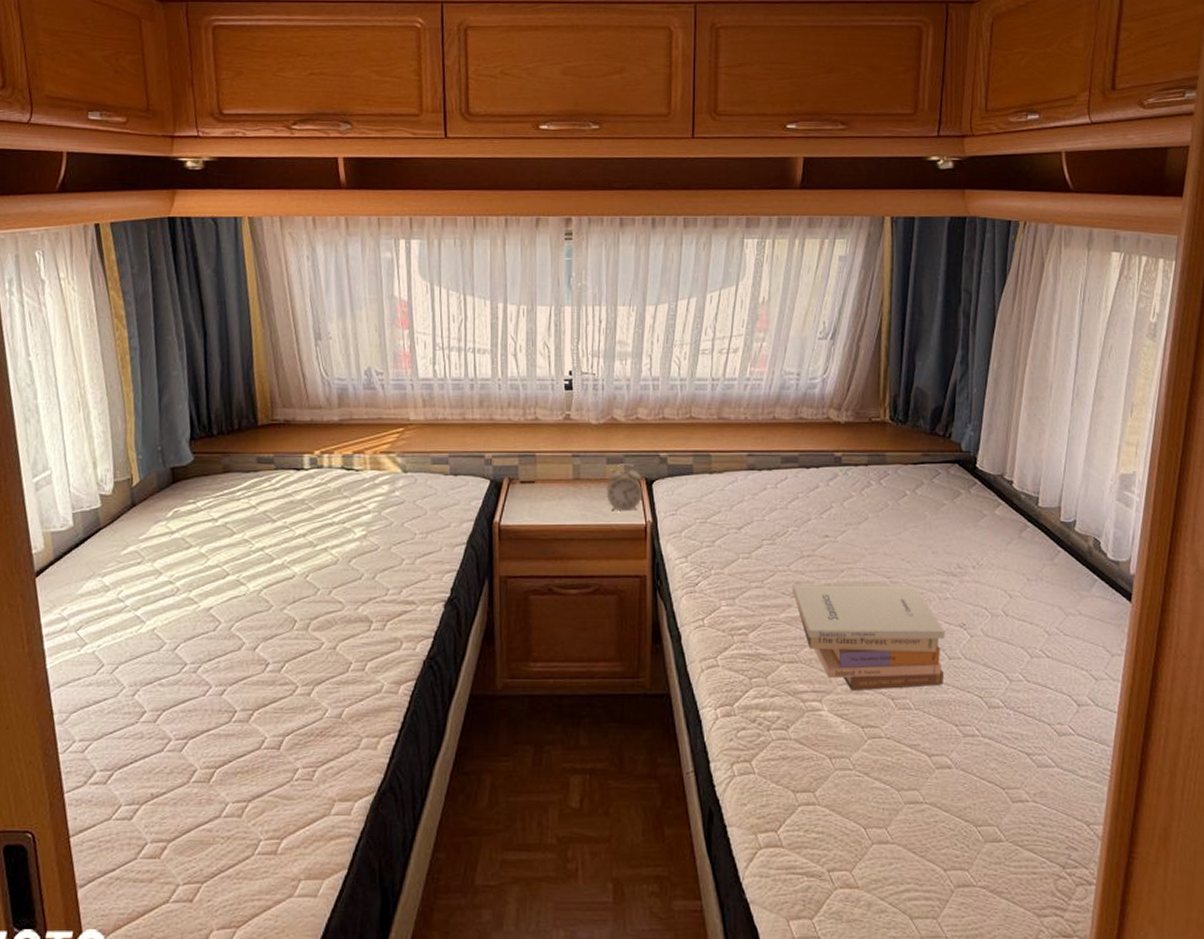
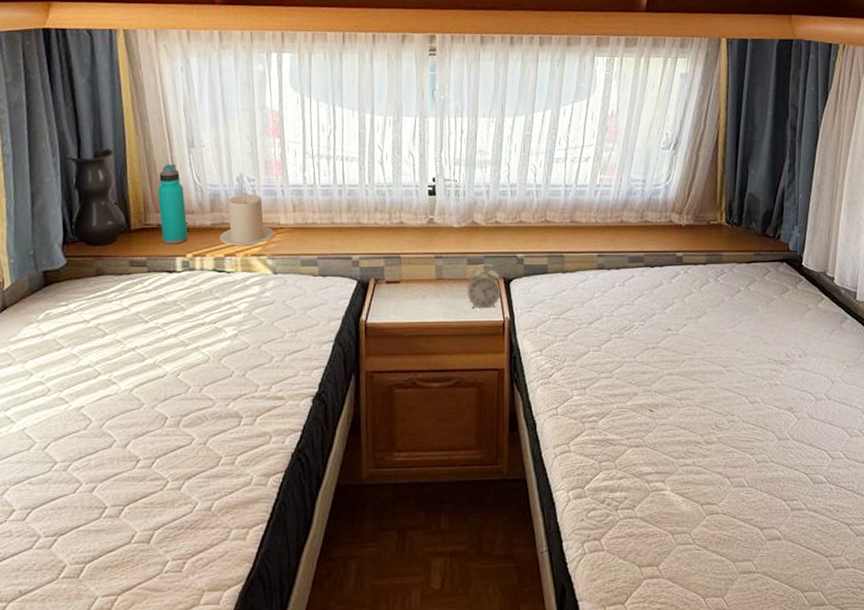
vase: none [193,341,252,443] -> present [67,149,125,247]
water bottle: none [284,357,316,441] -> present [157,164,189,245]
candle: none [347,389,405,443] -> present [219,195,275,246]
books: present [791,585,945,690] -> none [637,374,775,471]

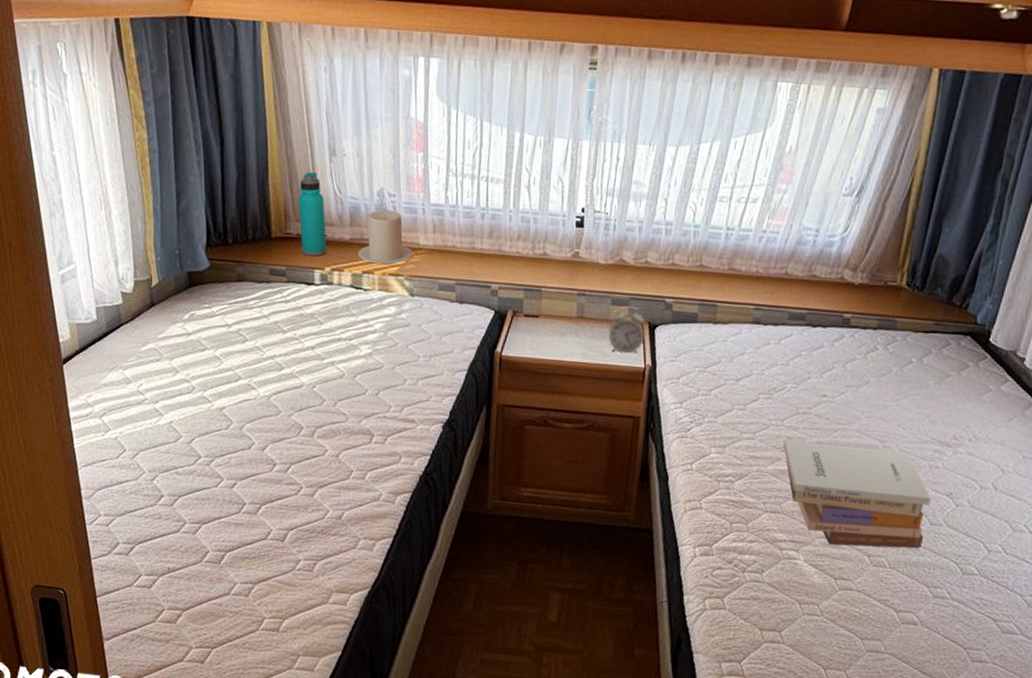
vase: present [67,149,125,247] -> none [211,150,266,252]
books: none [637,374,775,471] -> present [782,439,931,548]

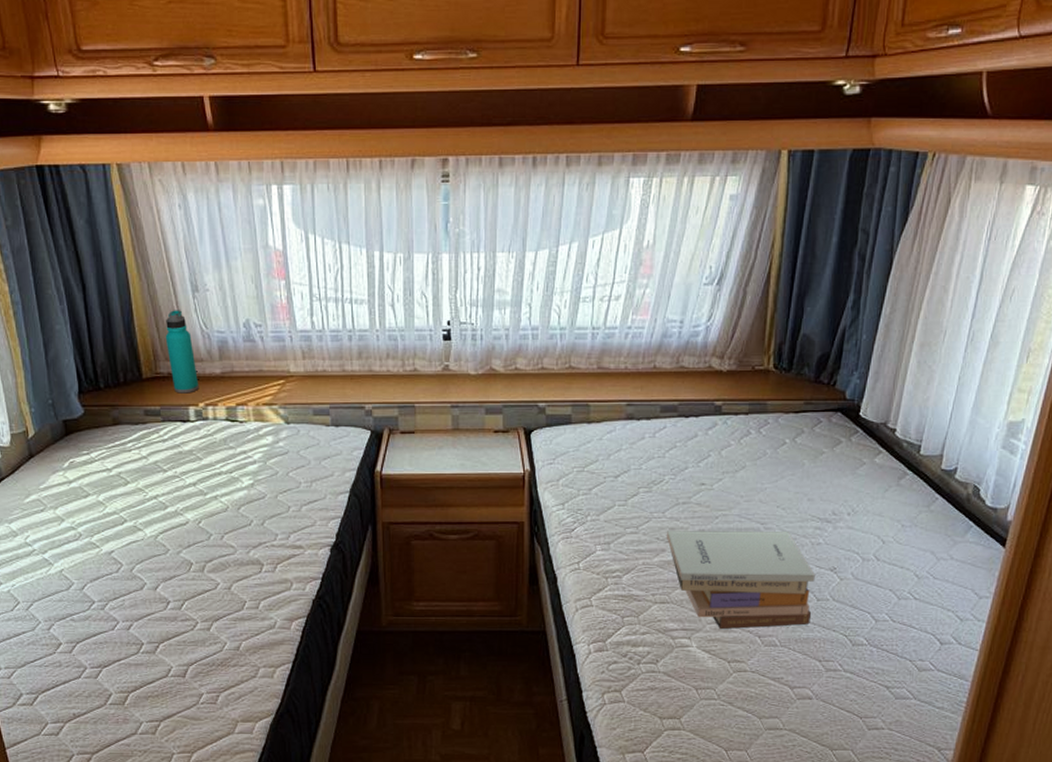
candle: present [357,210,414,265] -> none [230,341,285,395]
alarm clock: present [608,306,645,354] -> none [485,414,521,461]

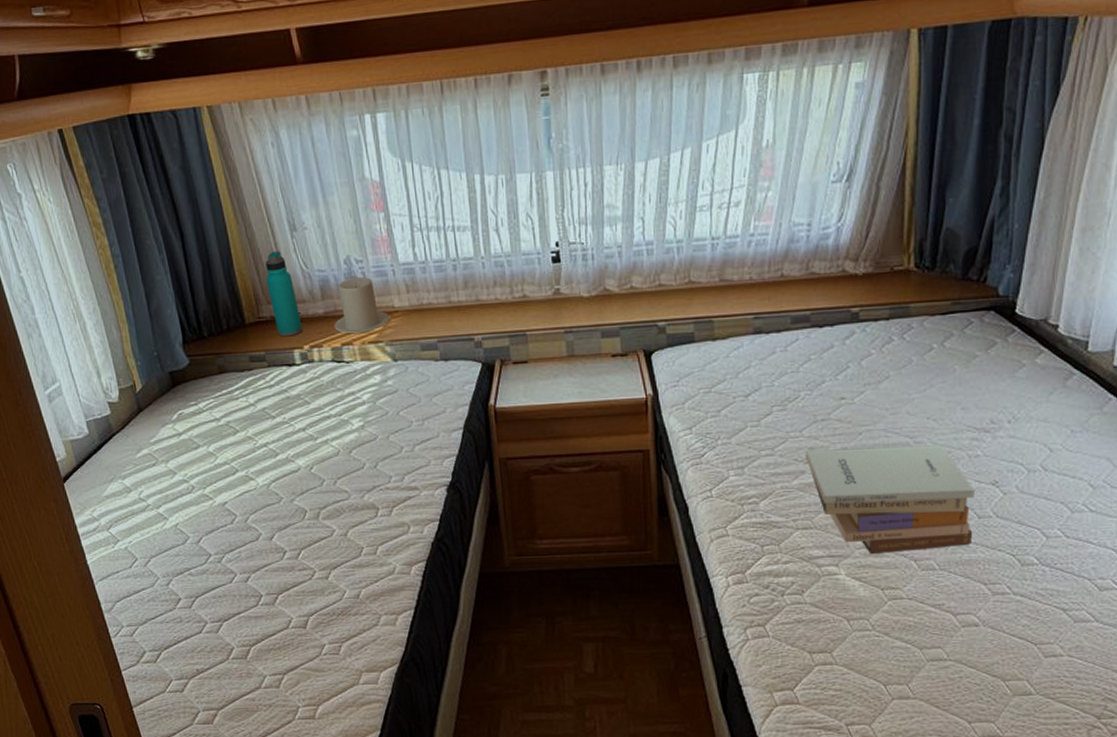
candle: none [230,341,285,395] -> present [334,277,390,334]

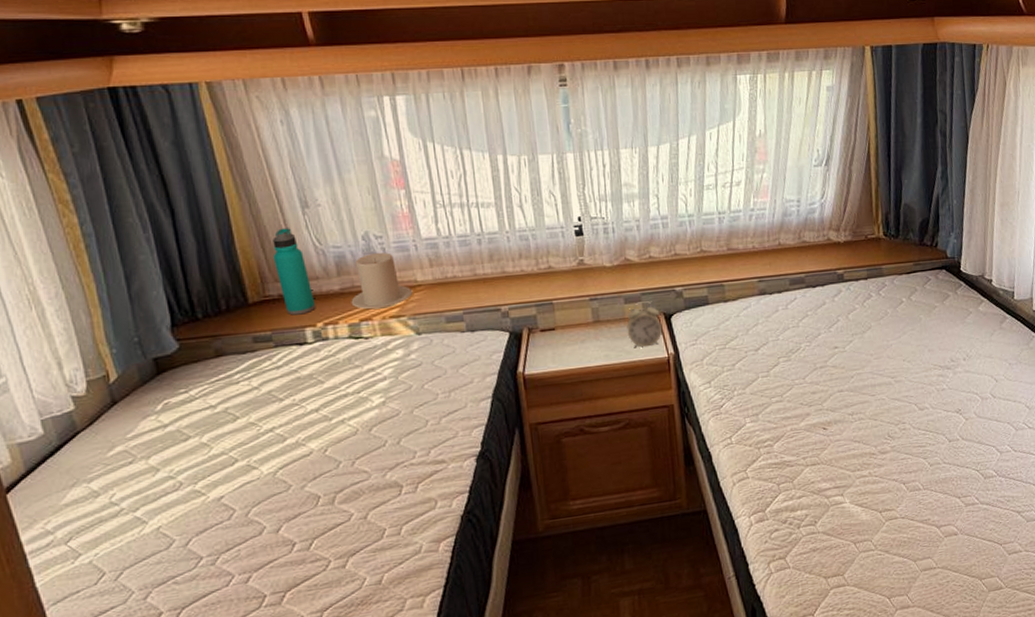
alarm clock: none [602,336,642,387] -> present [627,301,663,348]
books: present [805,445,975,553] -> none [808,382,946,481]

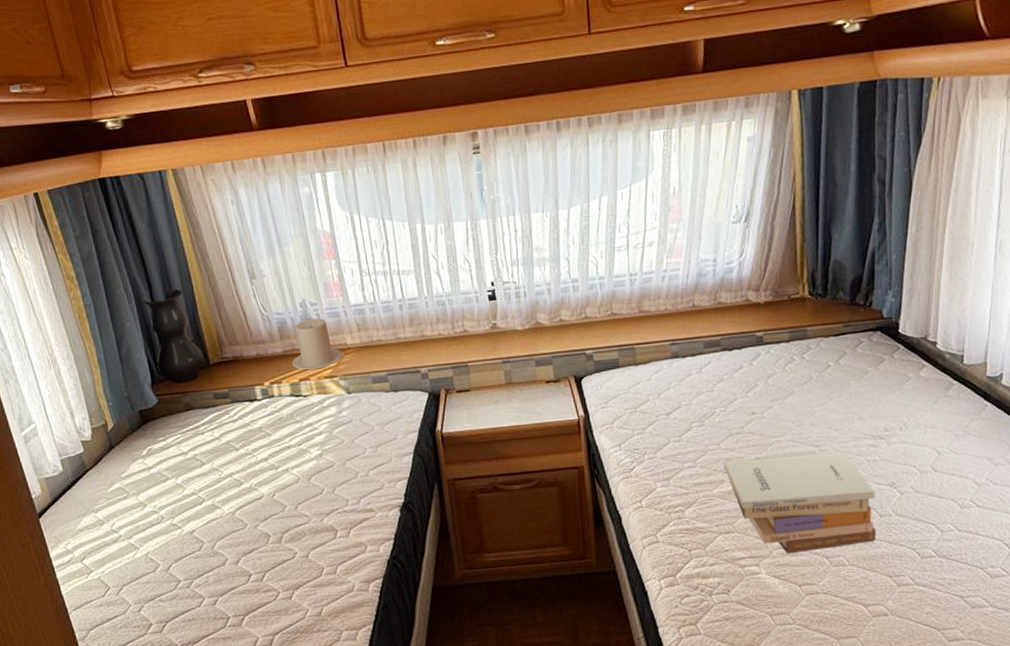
vase: none [161,218,240,327] -> present [141,289,203,384]
water bottle: present [273,228,316,315] -> none [227,297,264,375]
alarm clock: present [627,301,663,348] -> none [538,364,573,410]
books: none [808,382,946,481] -> present [723,452,877,553]

